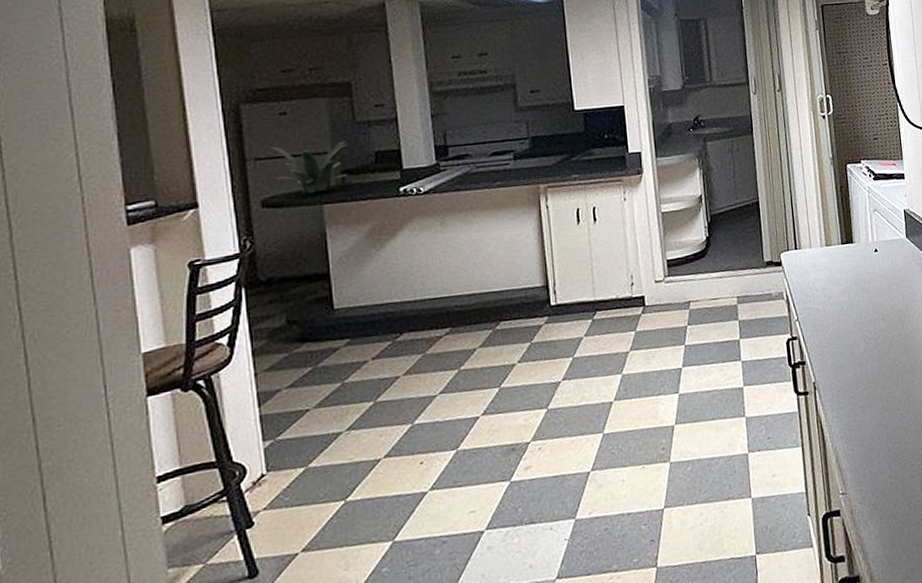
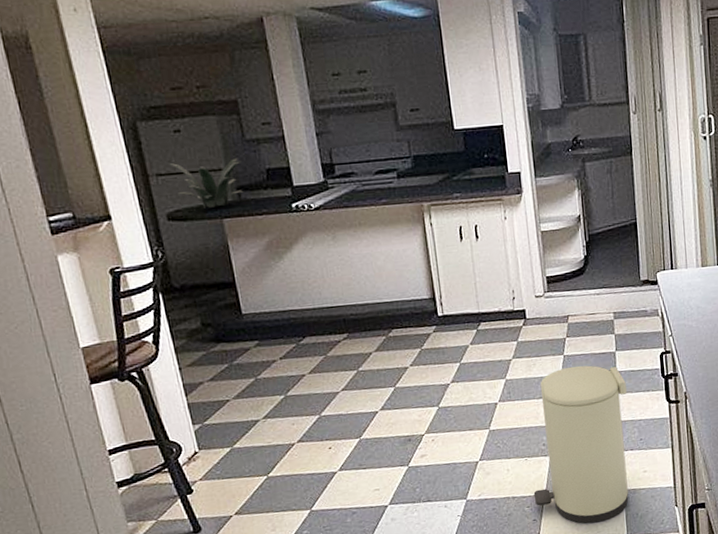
pedal bin: none [651,355,757,542] -> present [533,365,629,524]

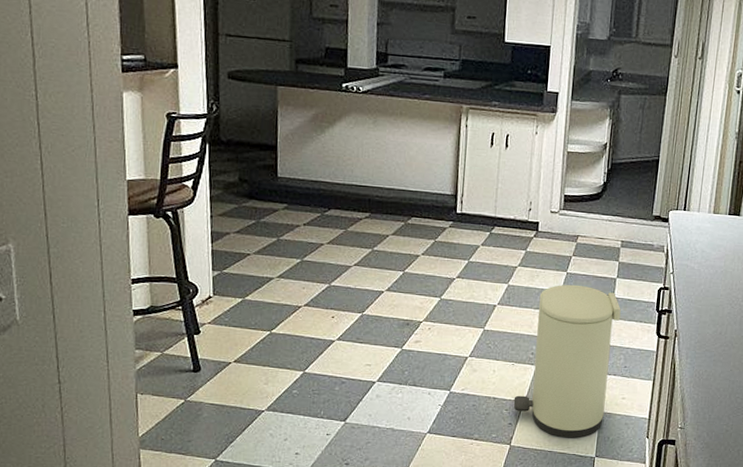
plant: present [169,158,244,208] -> none [239,27,305,75]

